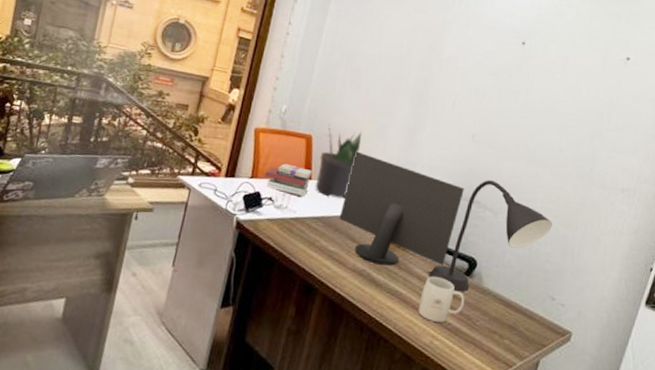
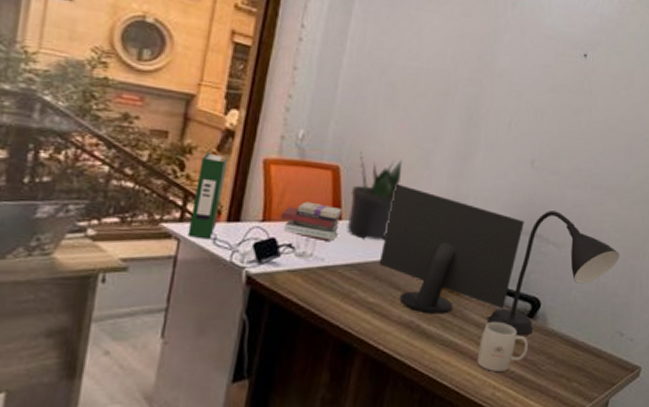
binder: none [196,120,230,191] -> present [187,150,229,240]

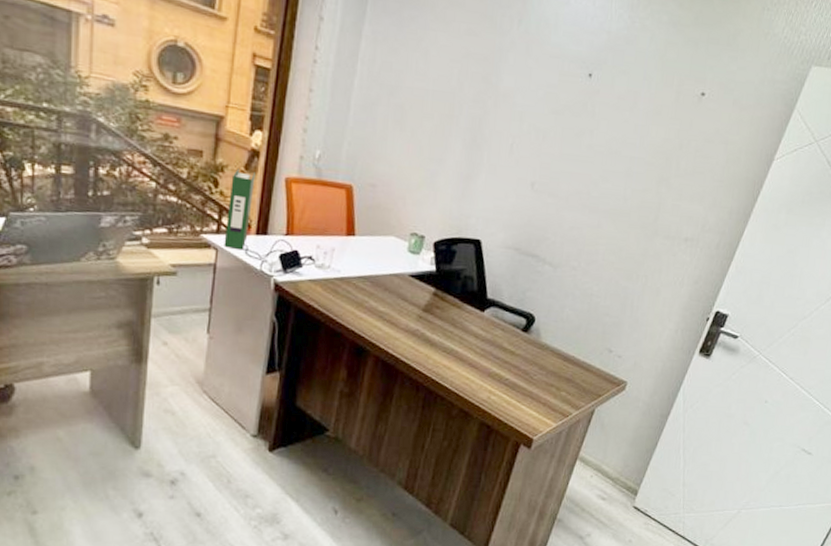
books: present [281,201,343,242] -> none [302,218,356,256]
planter: present [347,151,403,240] -> none [359,171,410,256]
computer monitor: present [378,183,524,314] -> none [388,203,522,325]
mug: present [476,321,529,371] -> none [475,333,523,378]
desk lamp: present [486,210,619,336] -> none [484,232,613,348]

